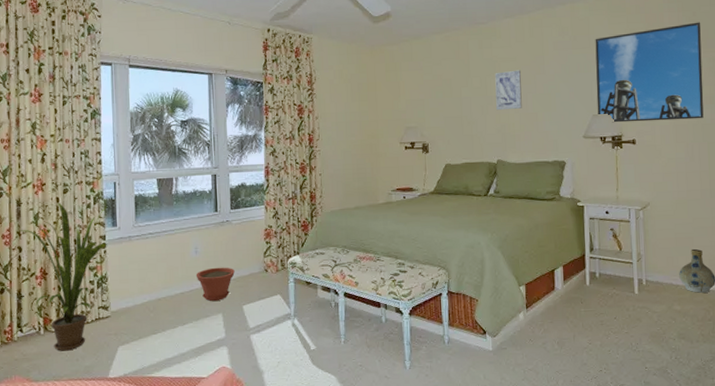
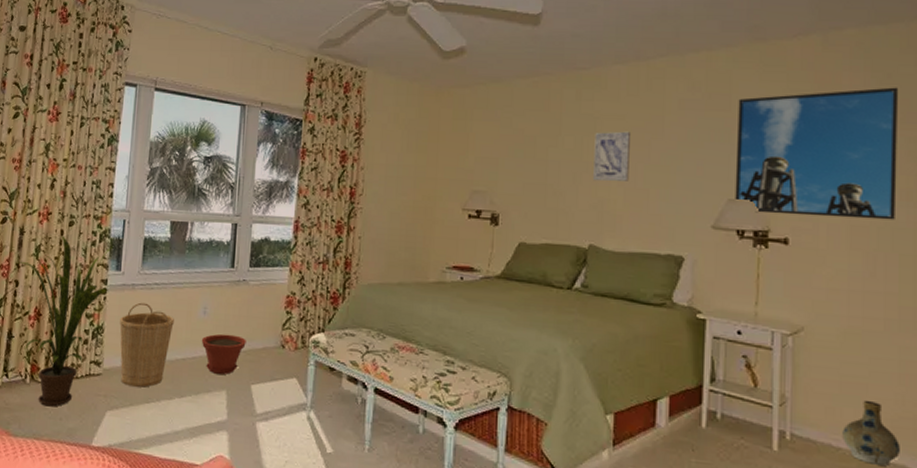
basket: none [121,251,170,323] -> present [119,302,174,388]

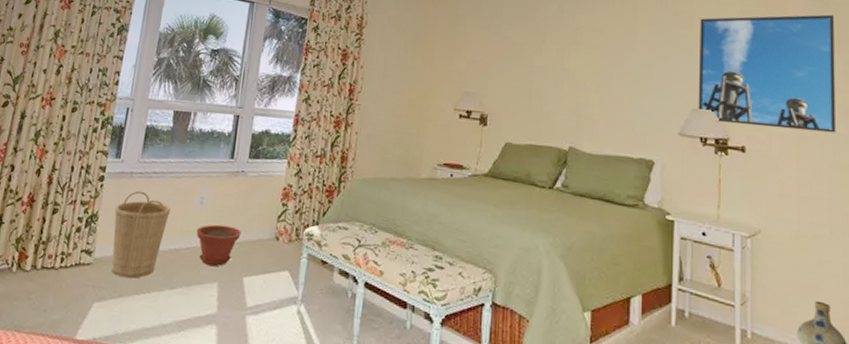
house plant: present [18,235,114,407] -> none [14,121,115,298]
wall art: present [593,131,632,182] -> none [573,42,608,89]

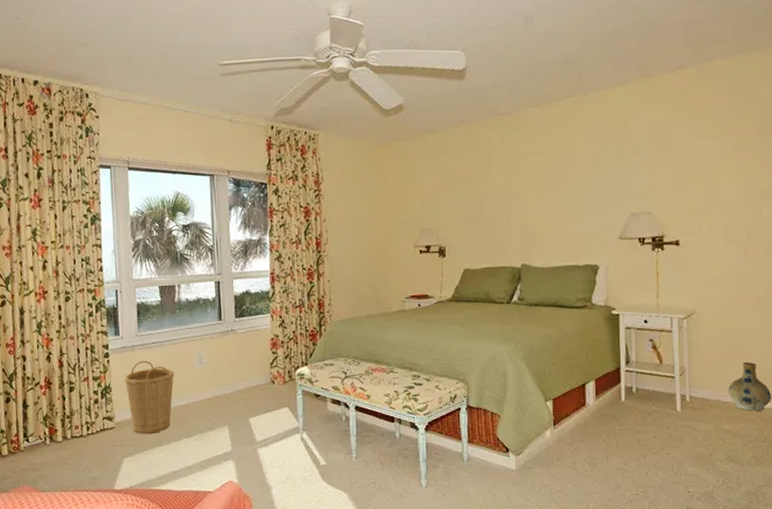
plant pot: present [196,224,241,266] -> none [200,378,240,413]
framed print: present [698,14,836,133] -> none [633,106,760,222]

